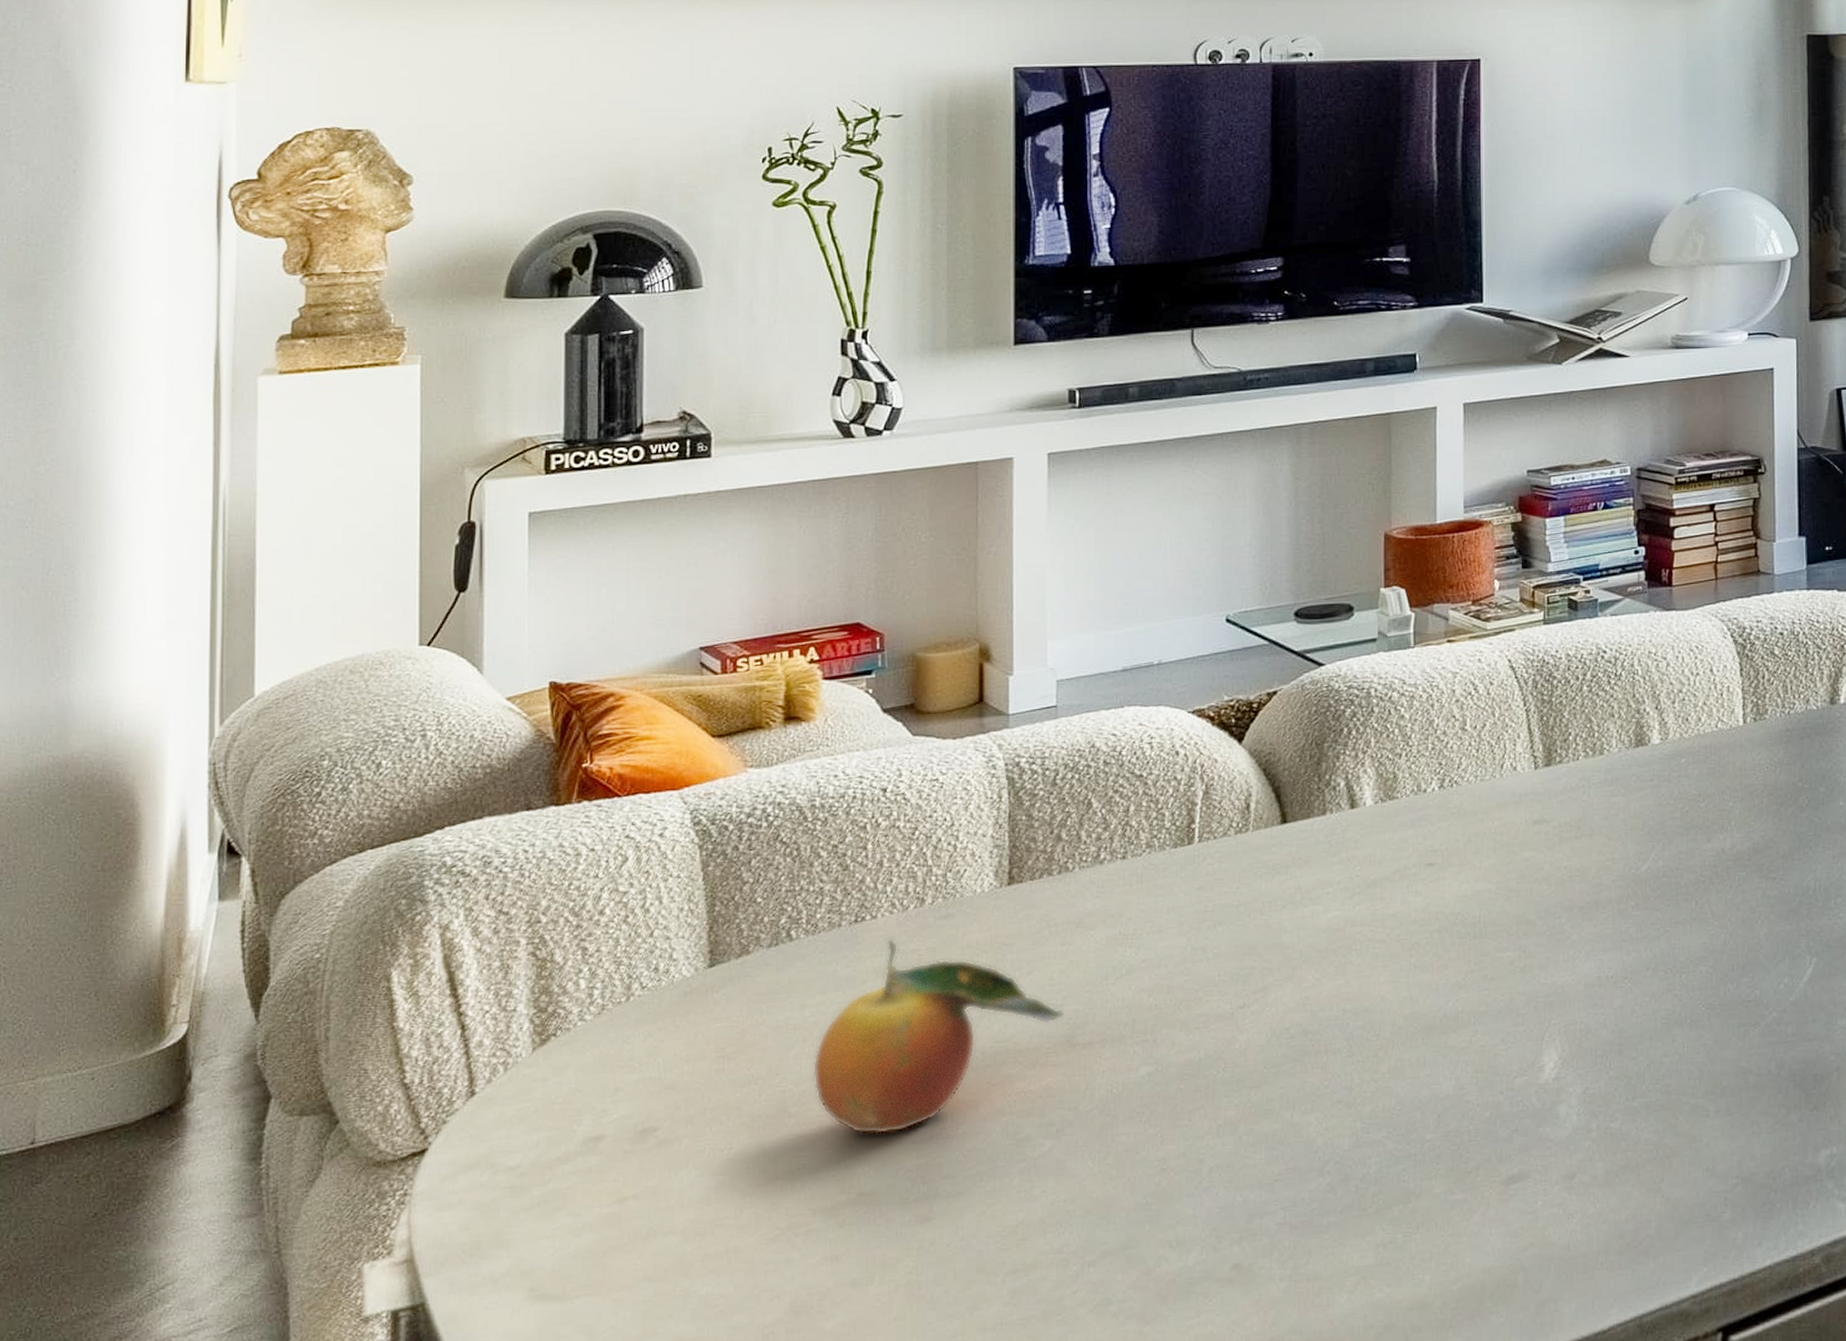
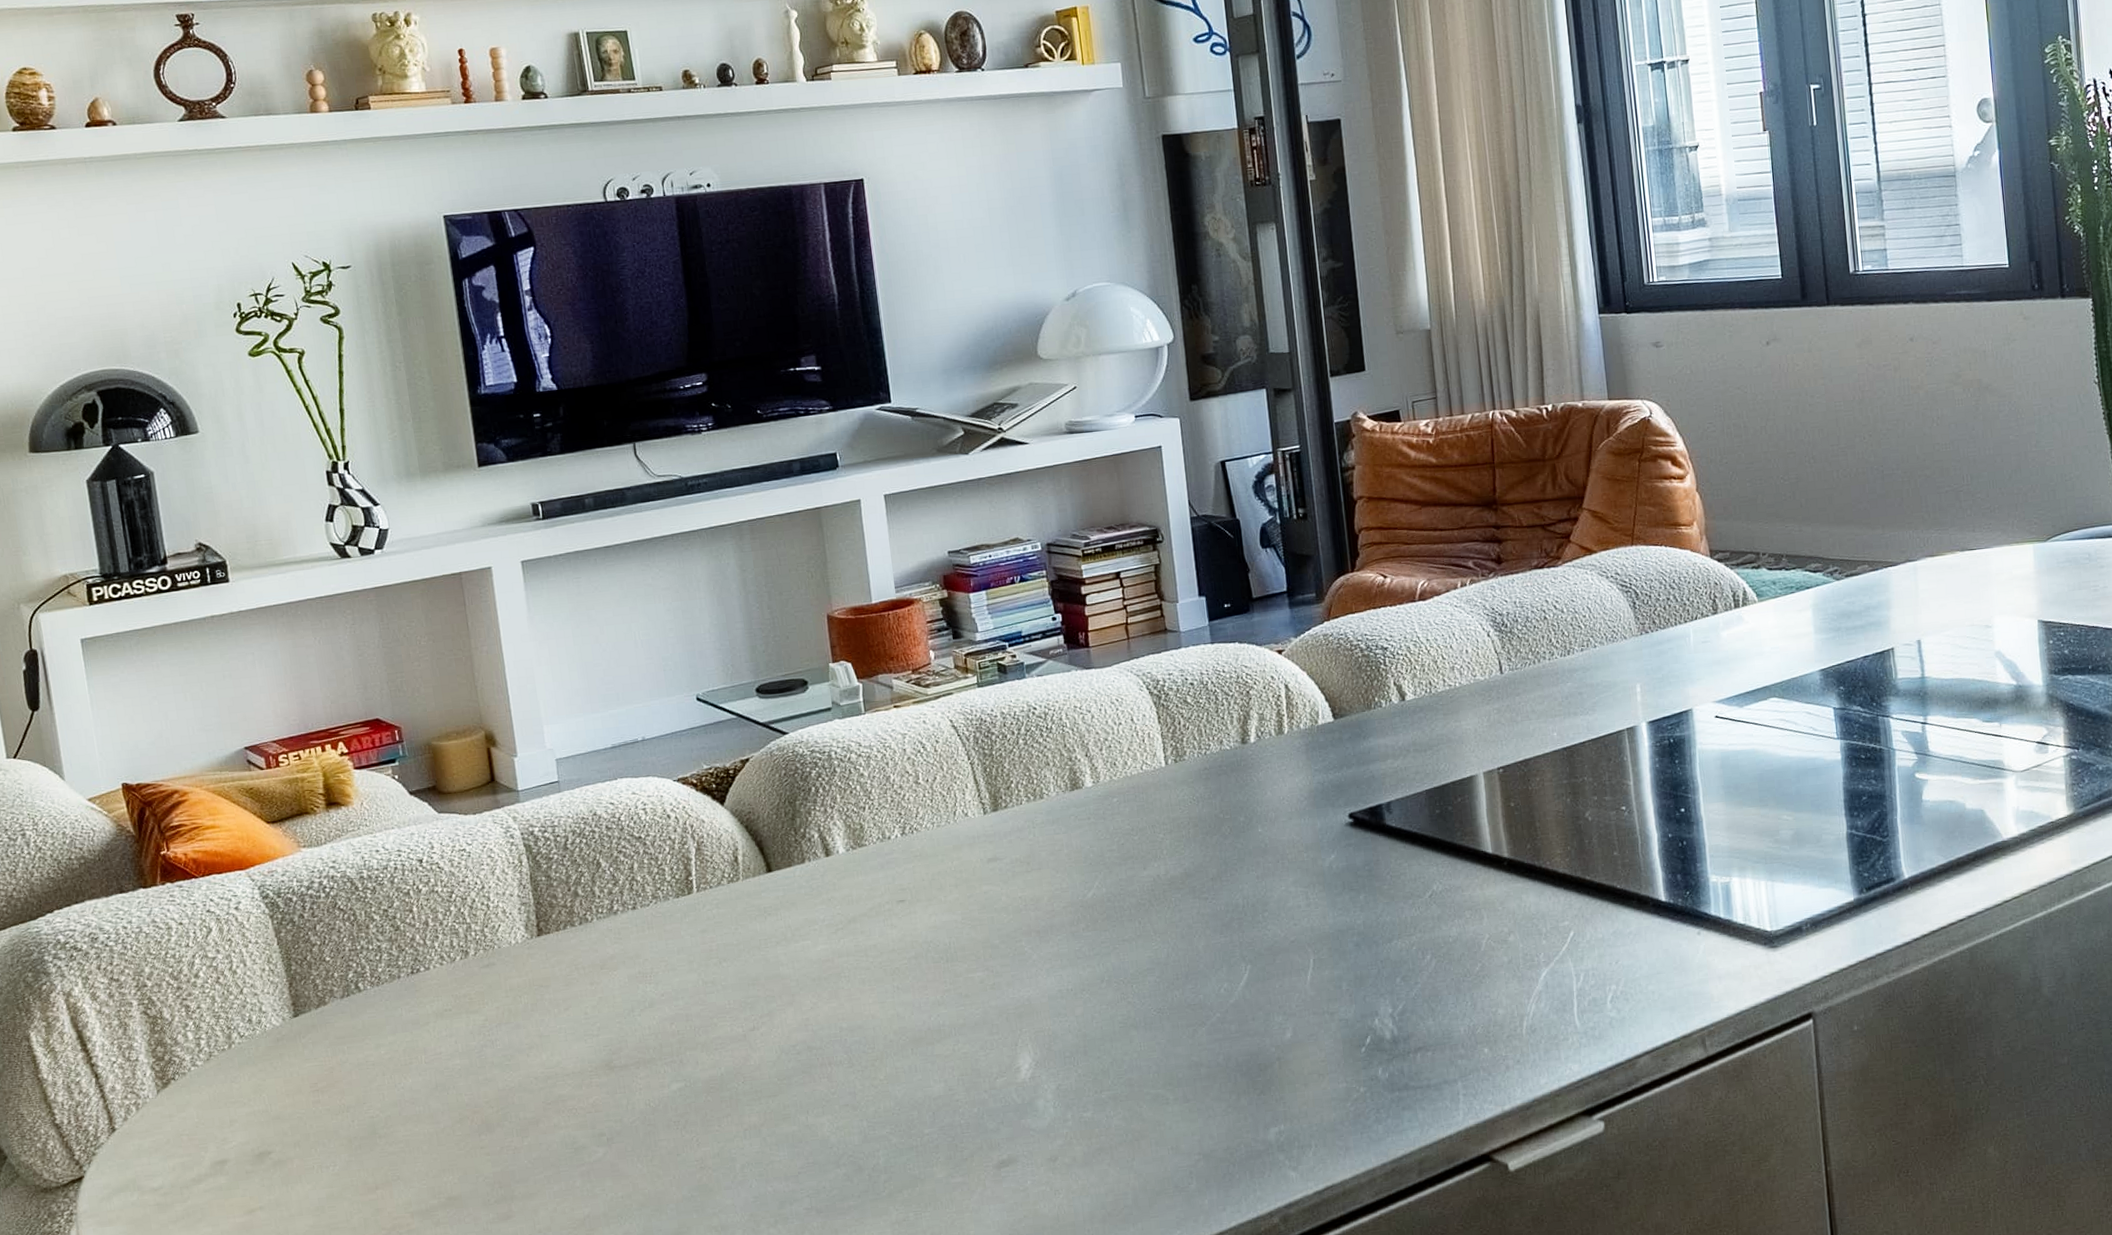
fruit: present [812,939,1065,1135] -> none [393,986,601,1150]

